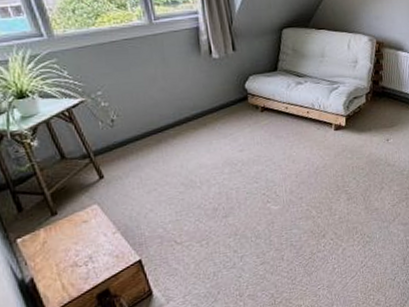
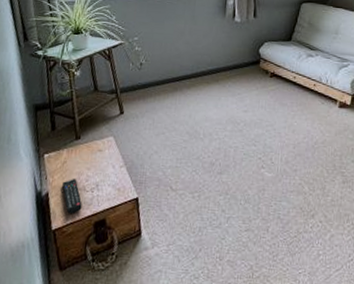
remote control: none [48,257,78,294] -> present [62,179,82,214]

